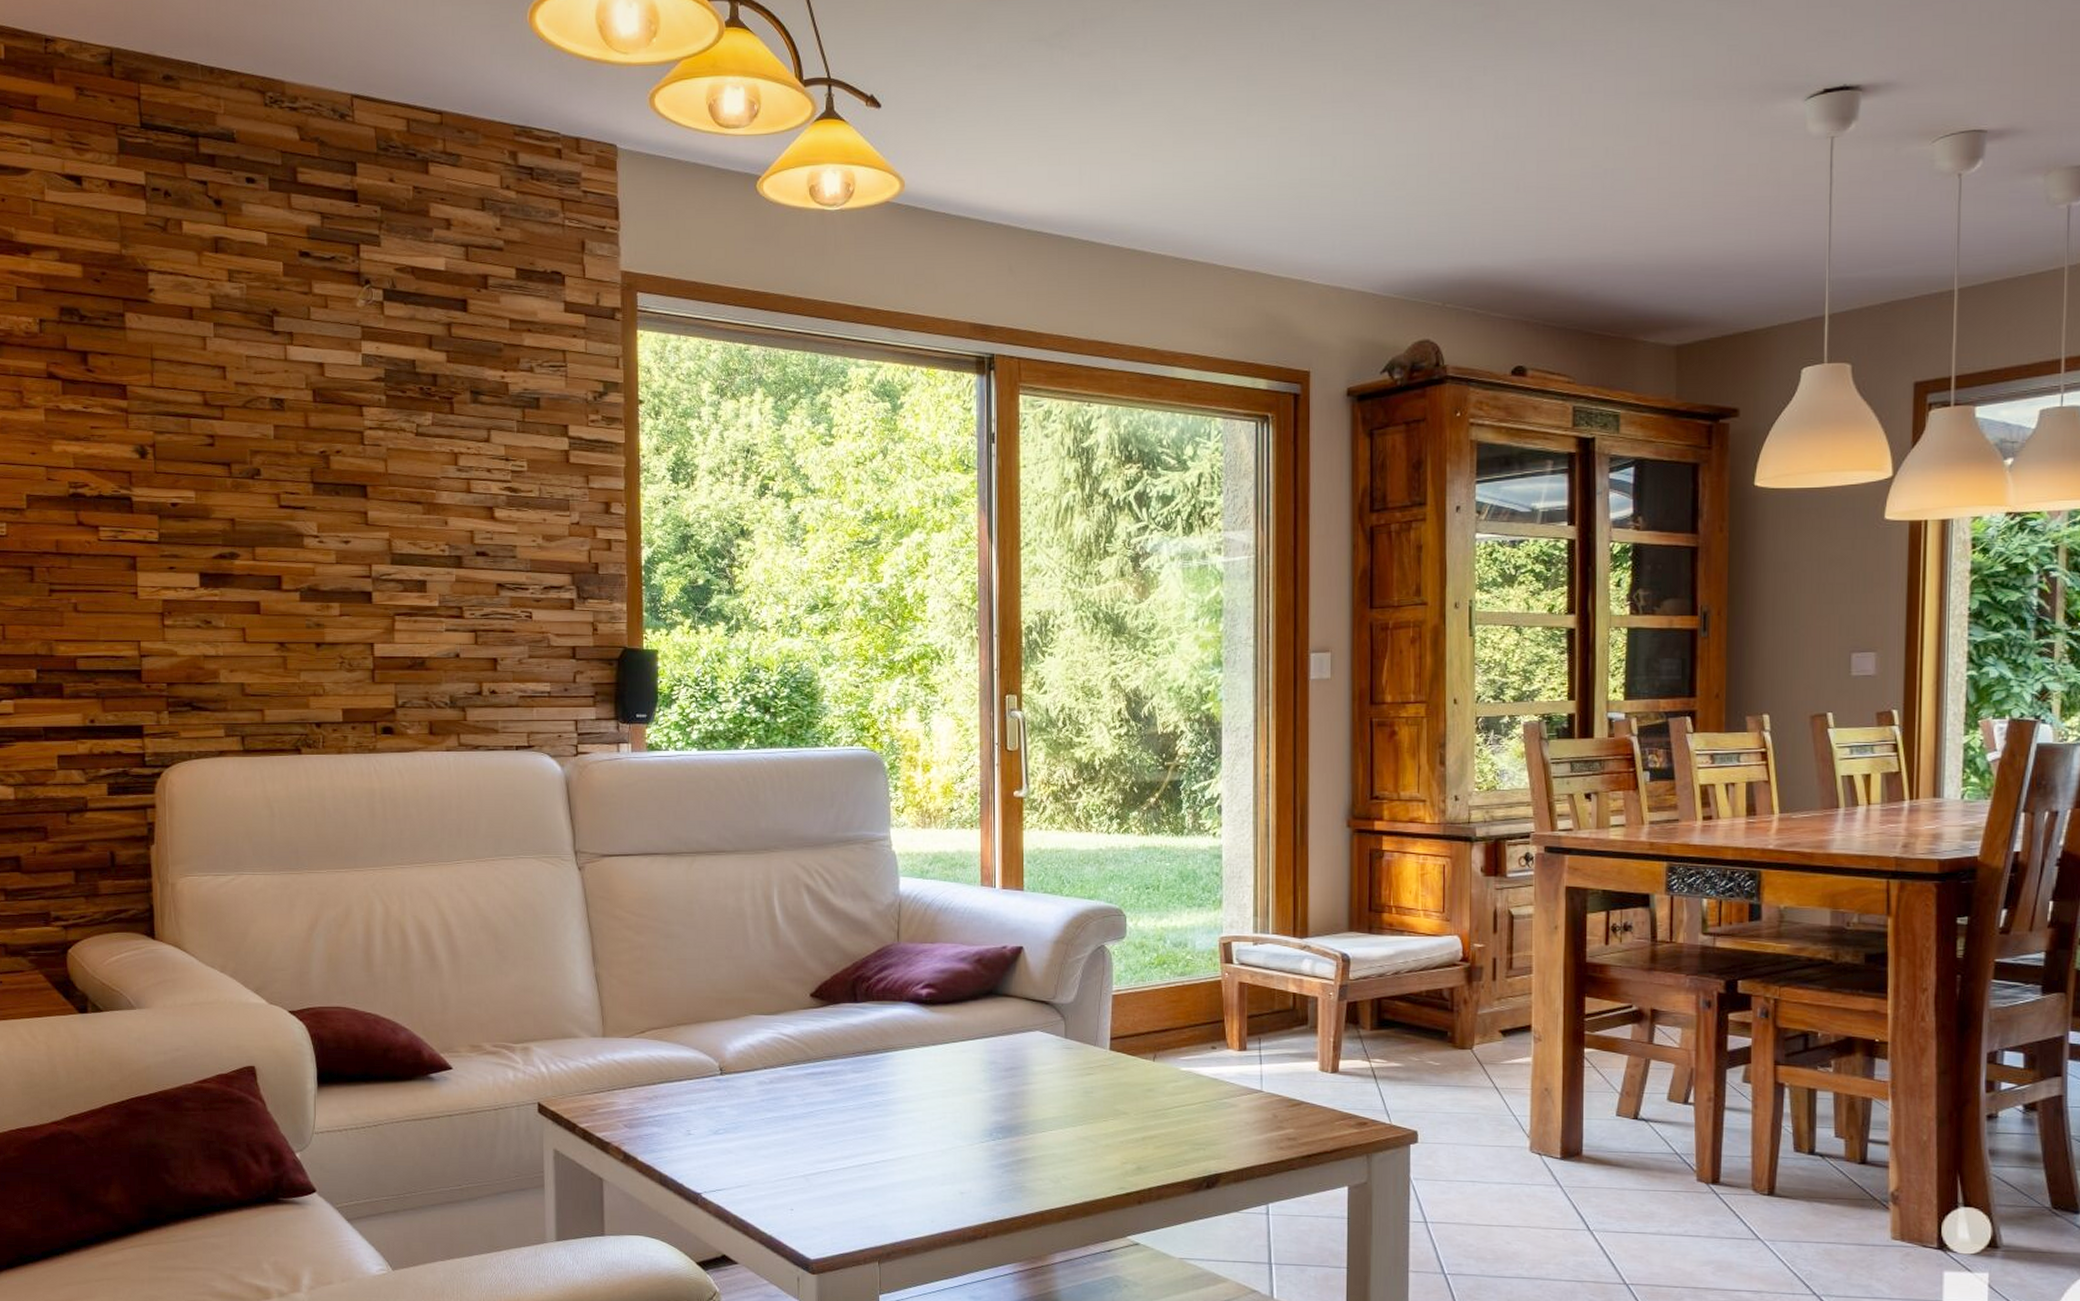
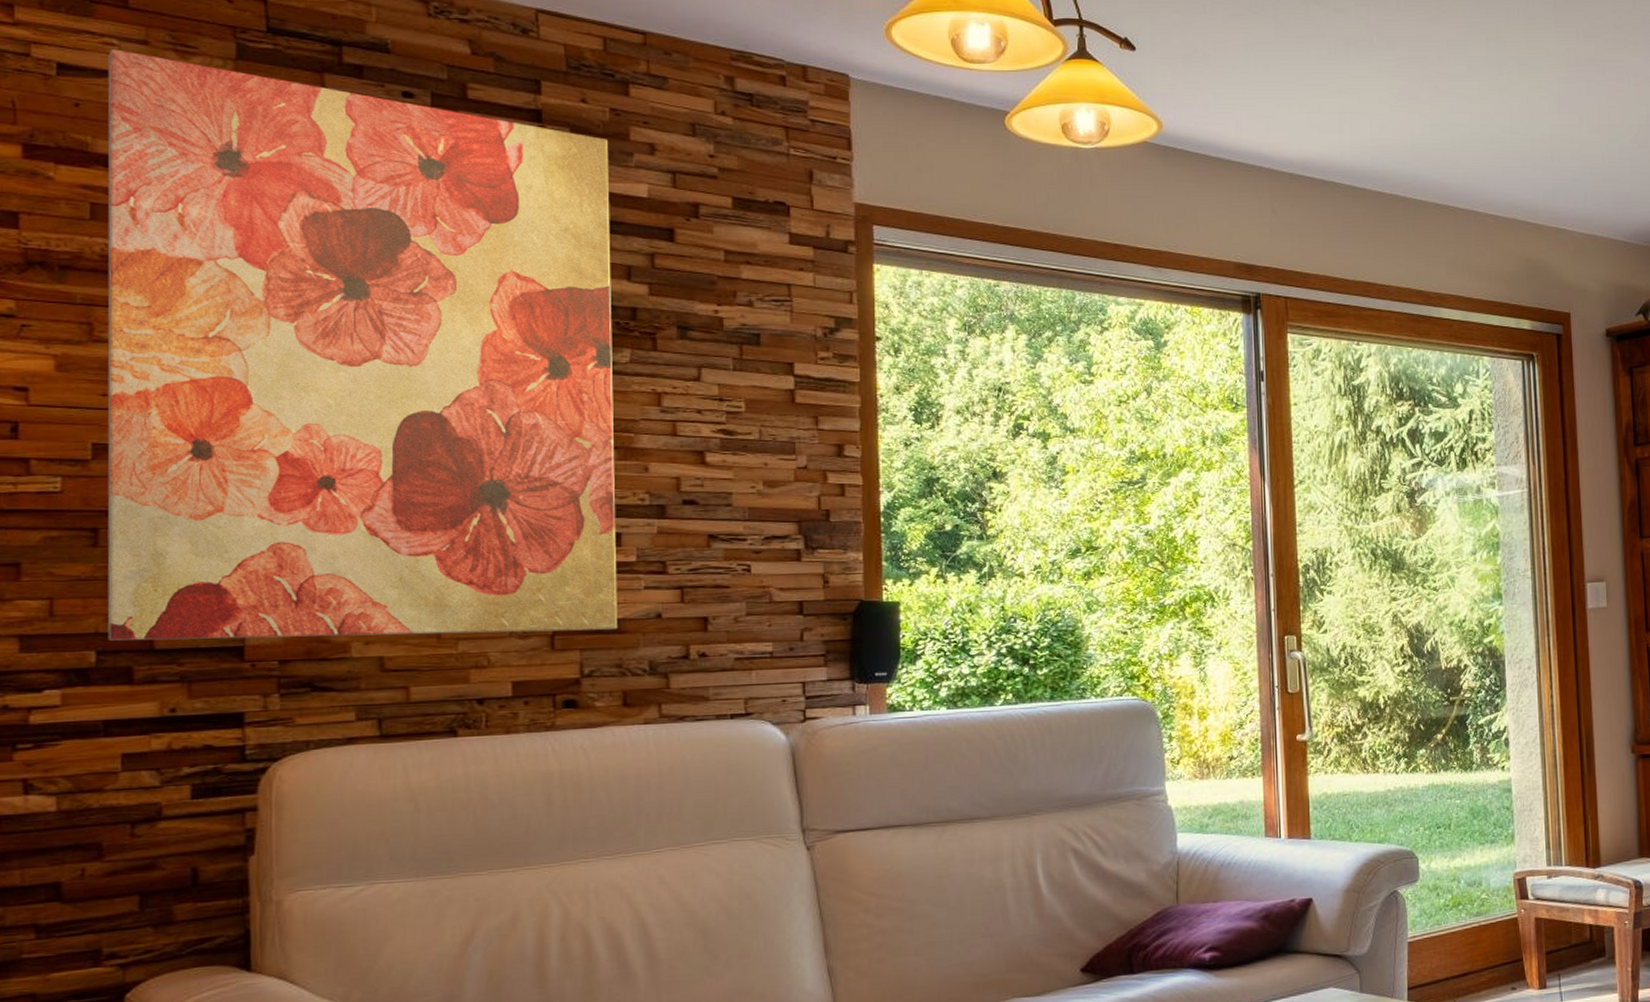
wall art: none [24,149,425,667] -> present [107,49,618,641]

